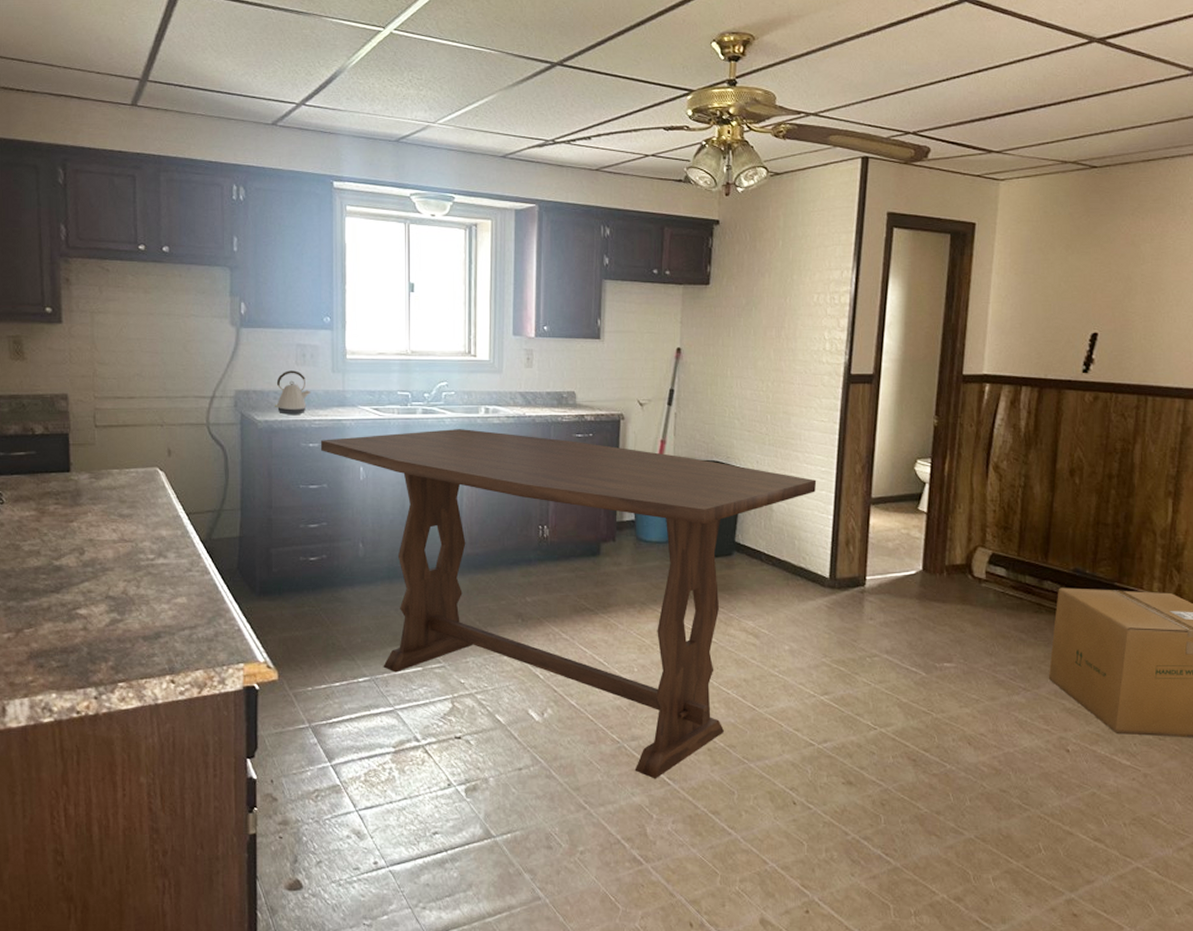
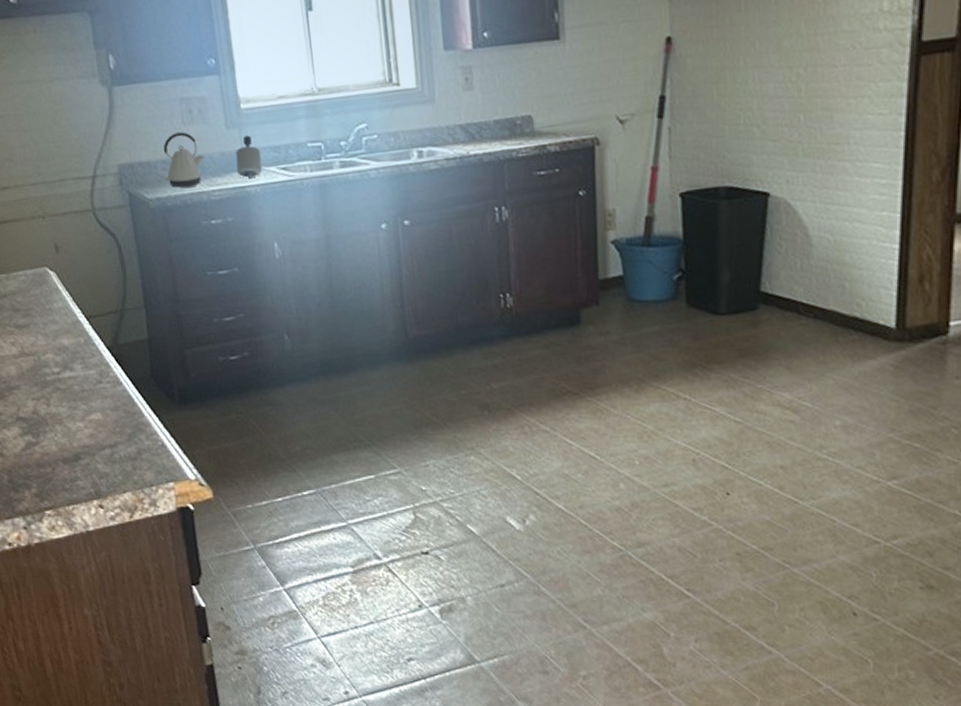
dining table: present [320,429,817,779] -> none [223,180,875,592]
soap dispenser: none [336,380,359,414] -> present [235,135,262,179]

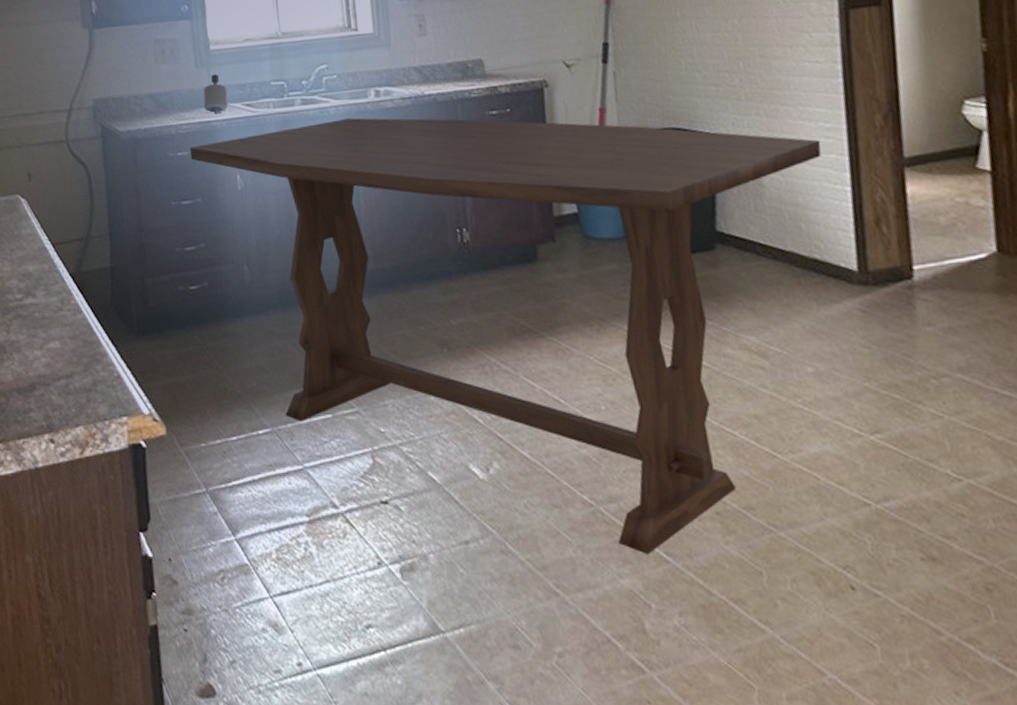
kettle: present [163,132,204,189] -> none [136,70,174,122]
dining table: none [223,180,875,592] -> present [189,118,821,555]

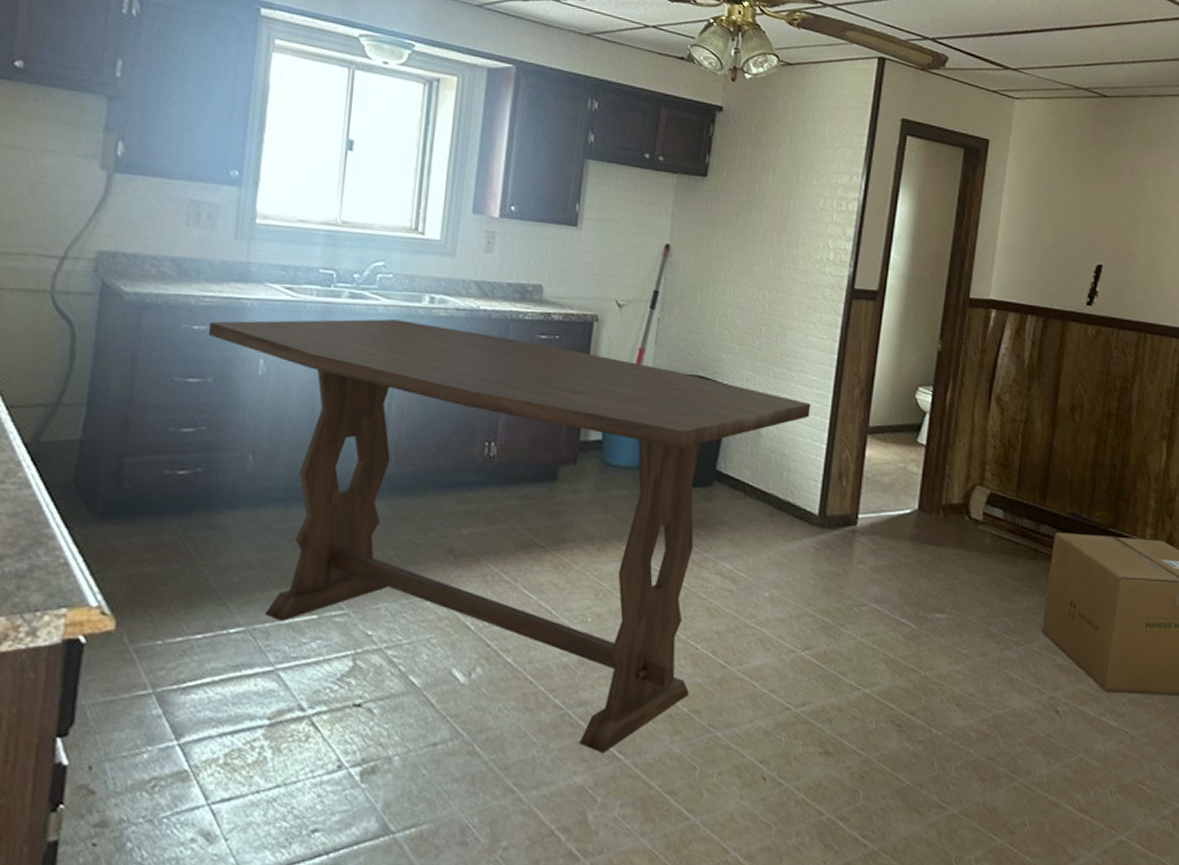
soap dispenser: present [203,74,228,114] -> none [235,249,268,292]

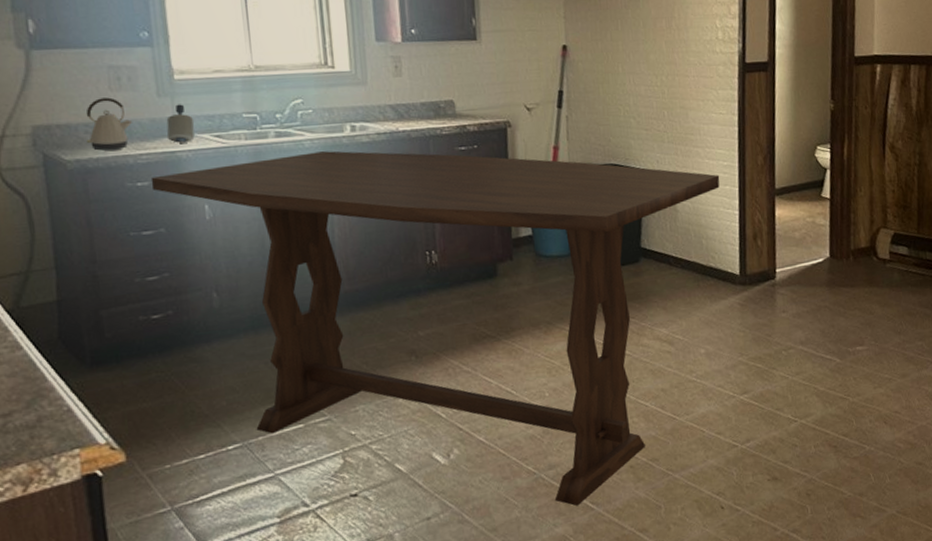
kettle: none [151,231,202,289] -> present [85,97,132,152]
soap dispenser: none [235,249,268,292] -> present [166,104,195,145]

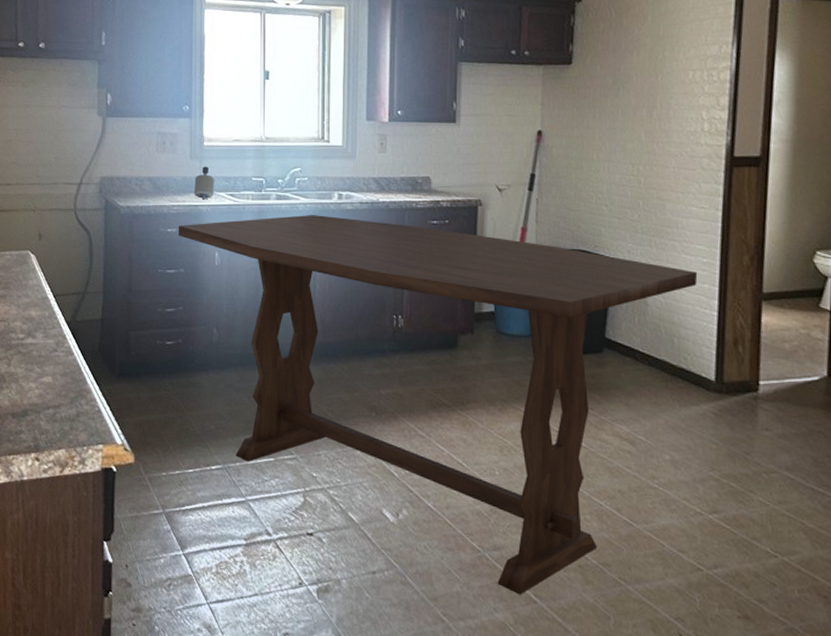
kettle: present [85,97,132,152] -> none [136,158,169,201]

